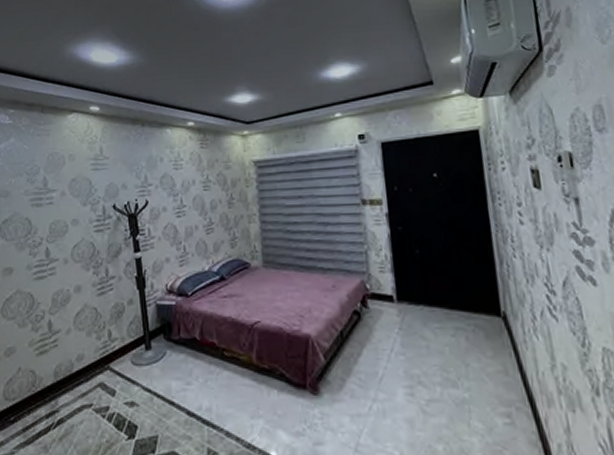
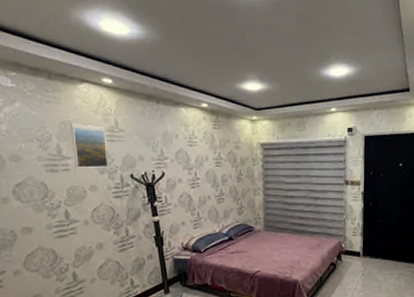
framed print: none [57,154,92,201] -> present [70,123,109,168]

